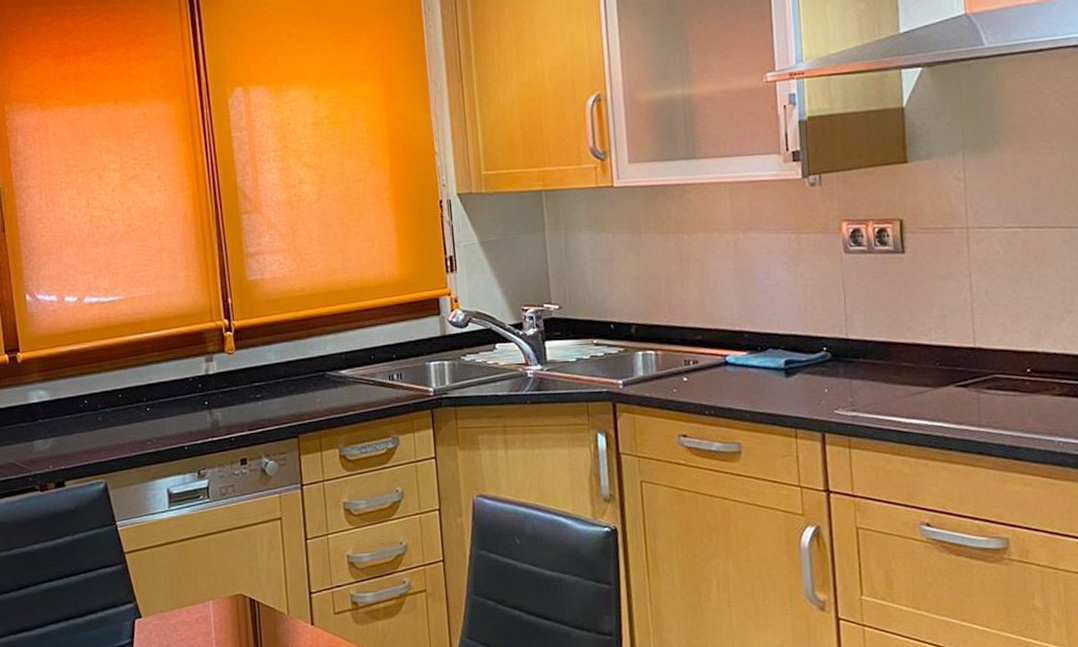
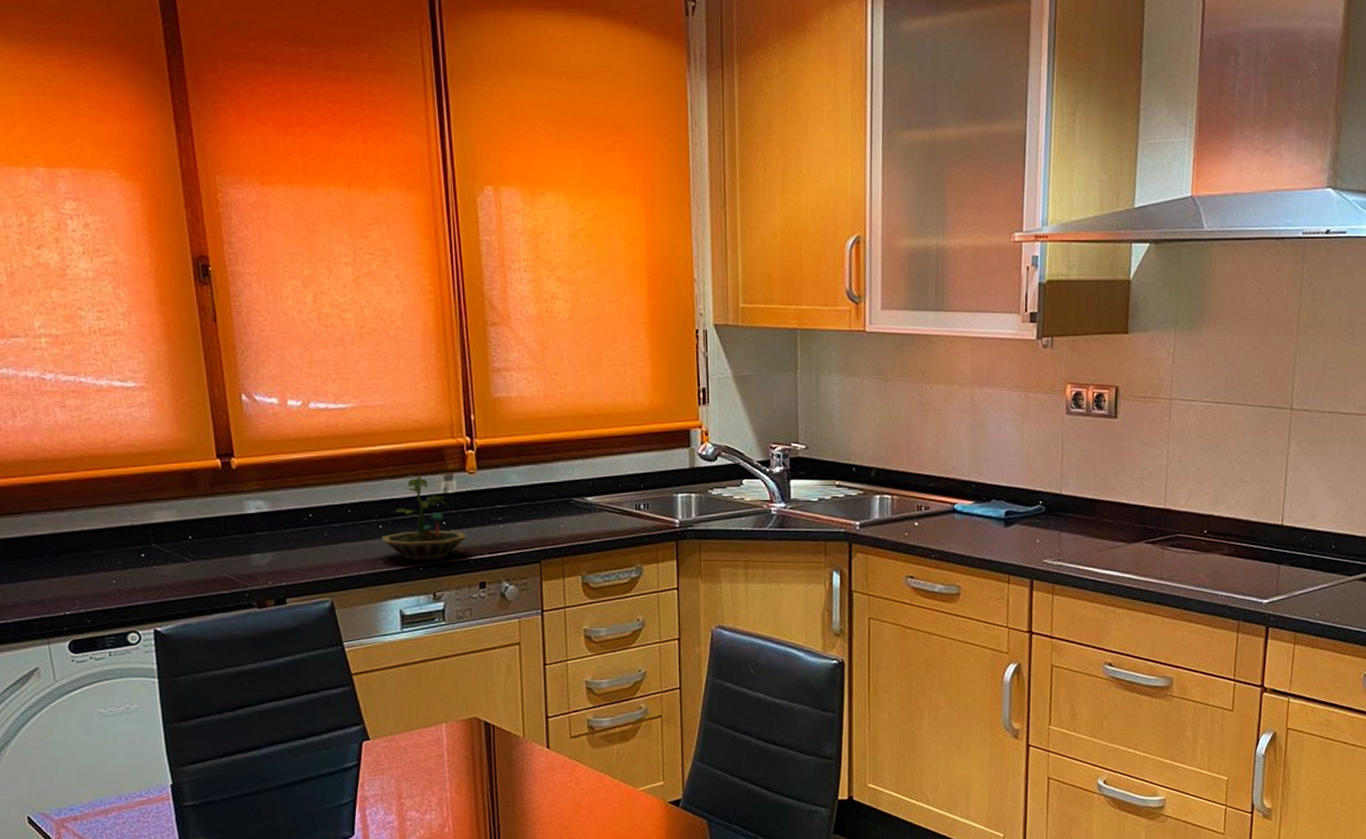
terrarium: none [148,358,227,440] -> present [380,474,467,560]

